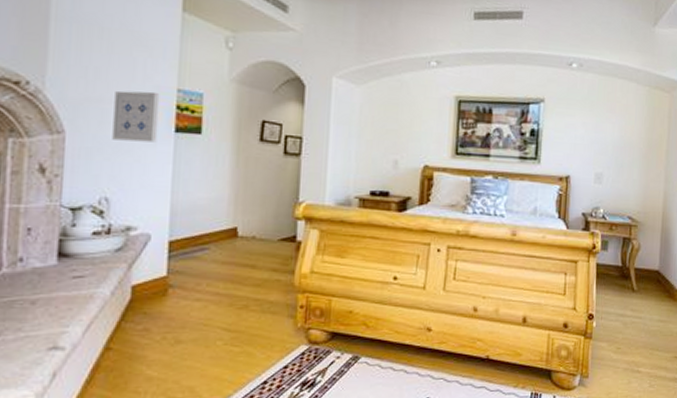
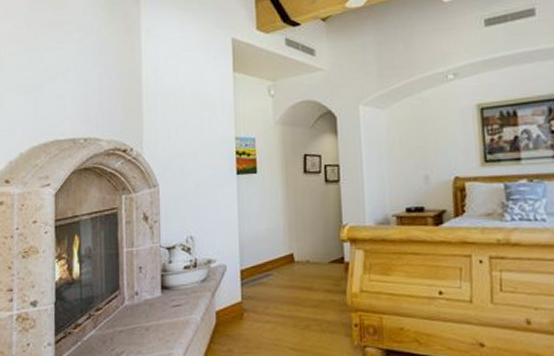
wall art: present [112,90,160,143] -> none [191,142,224,187]

